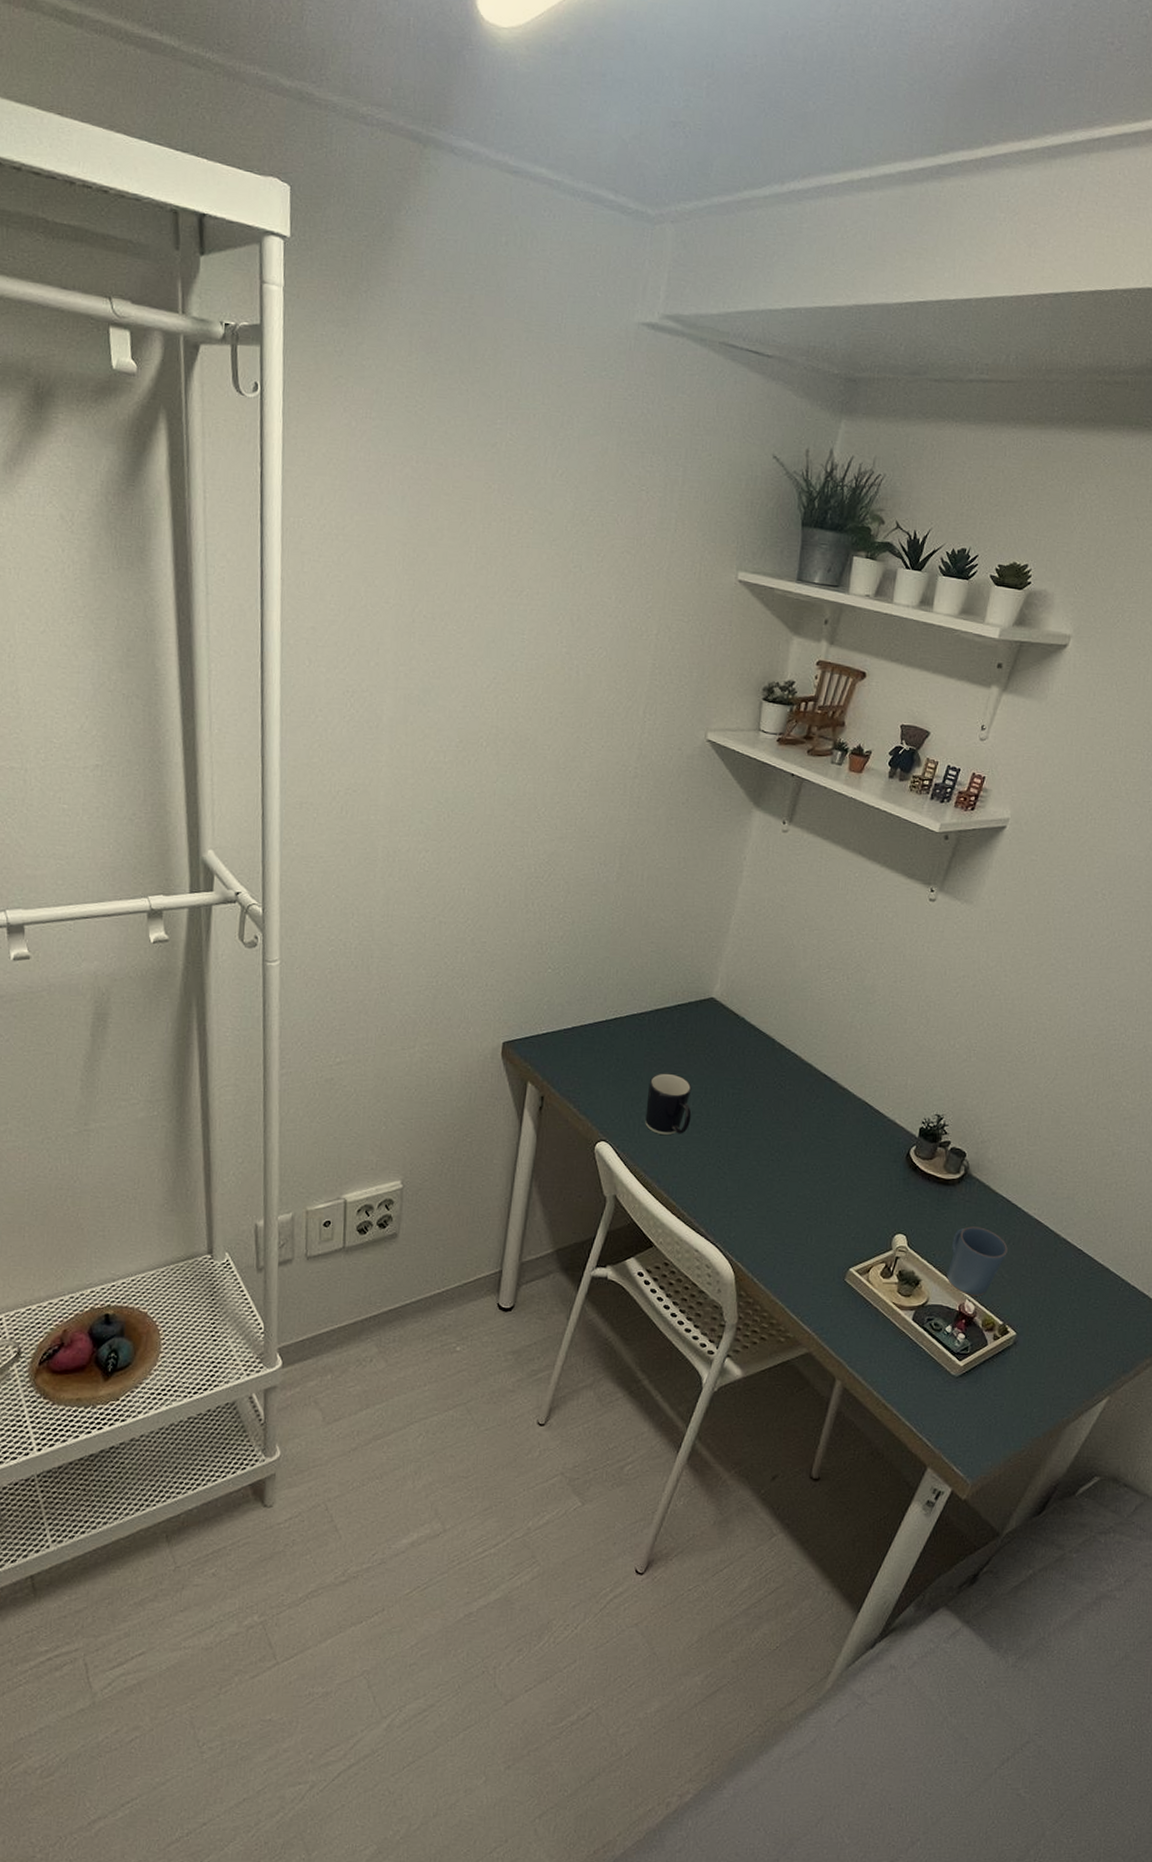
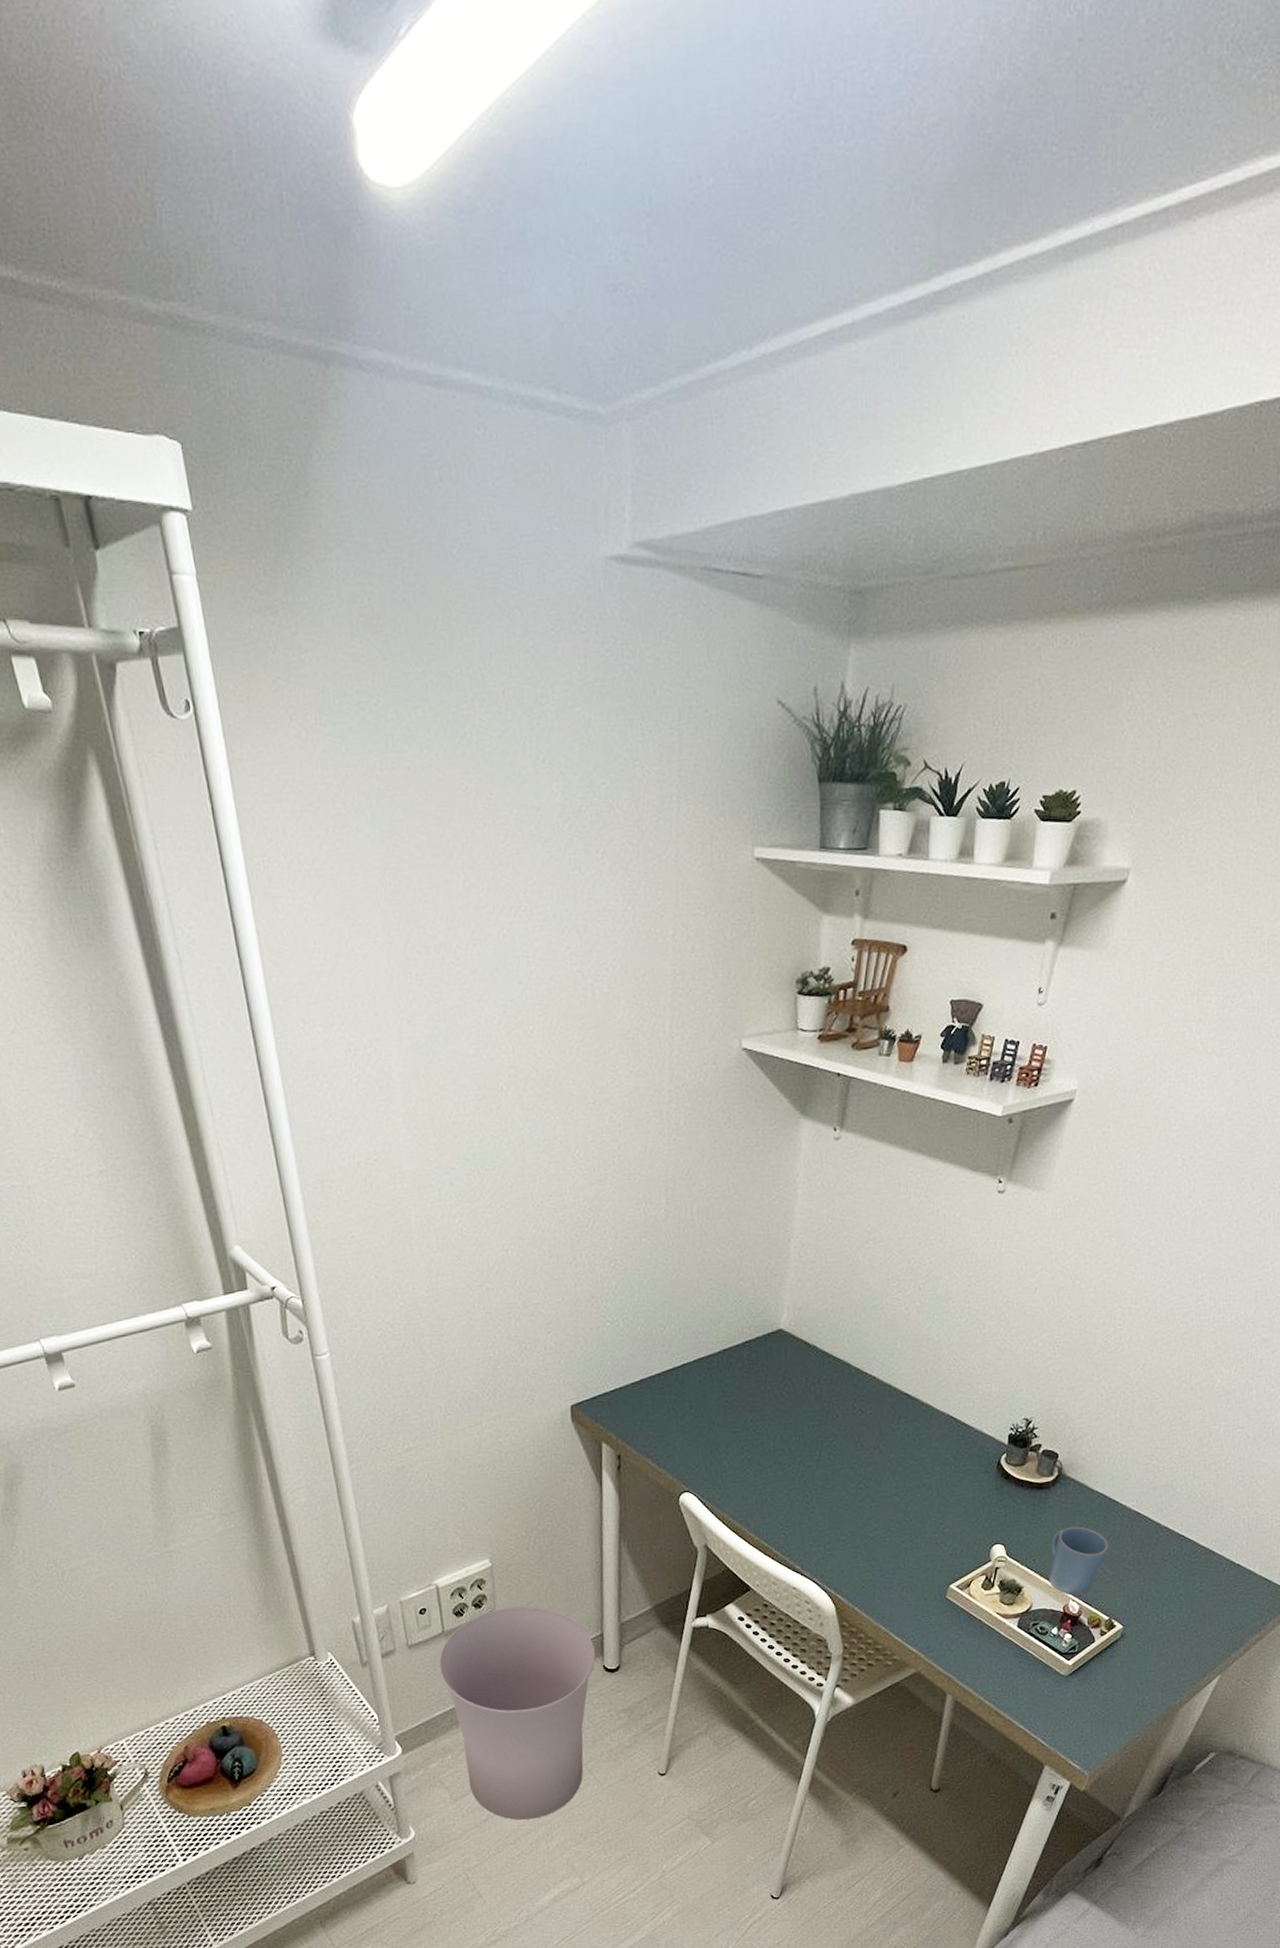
waste bin: none [334,1231,491,1454] -> present [439,1606,595,1820]
mug: present [645,1073,692,1136] -> none [725,1413,773,1478]

